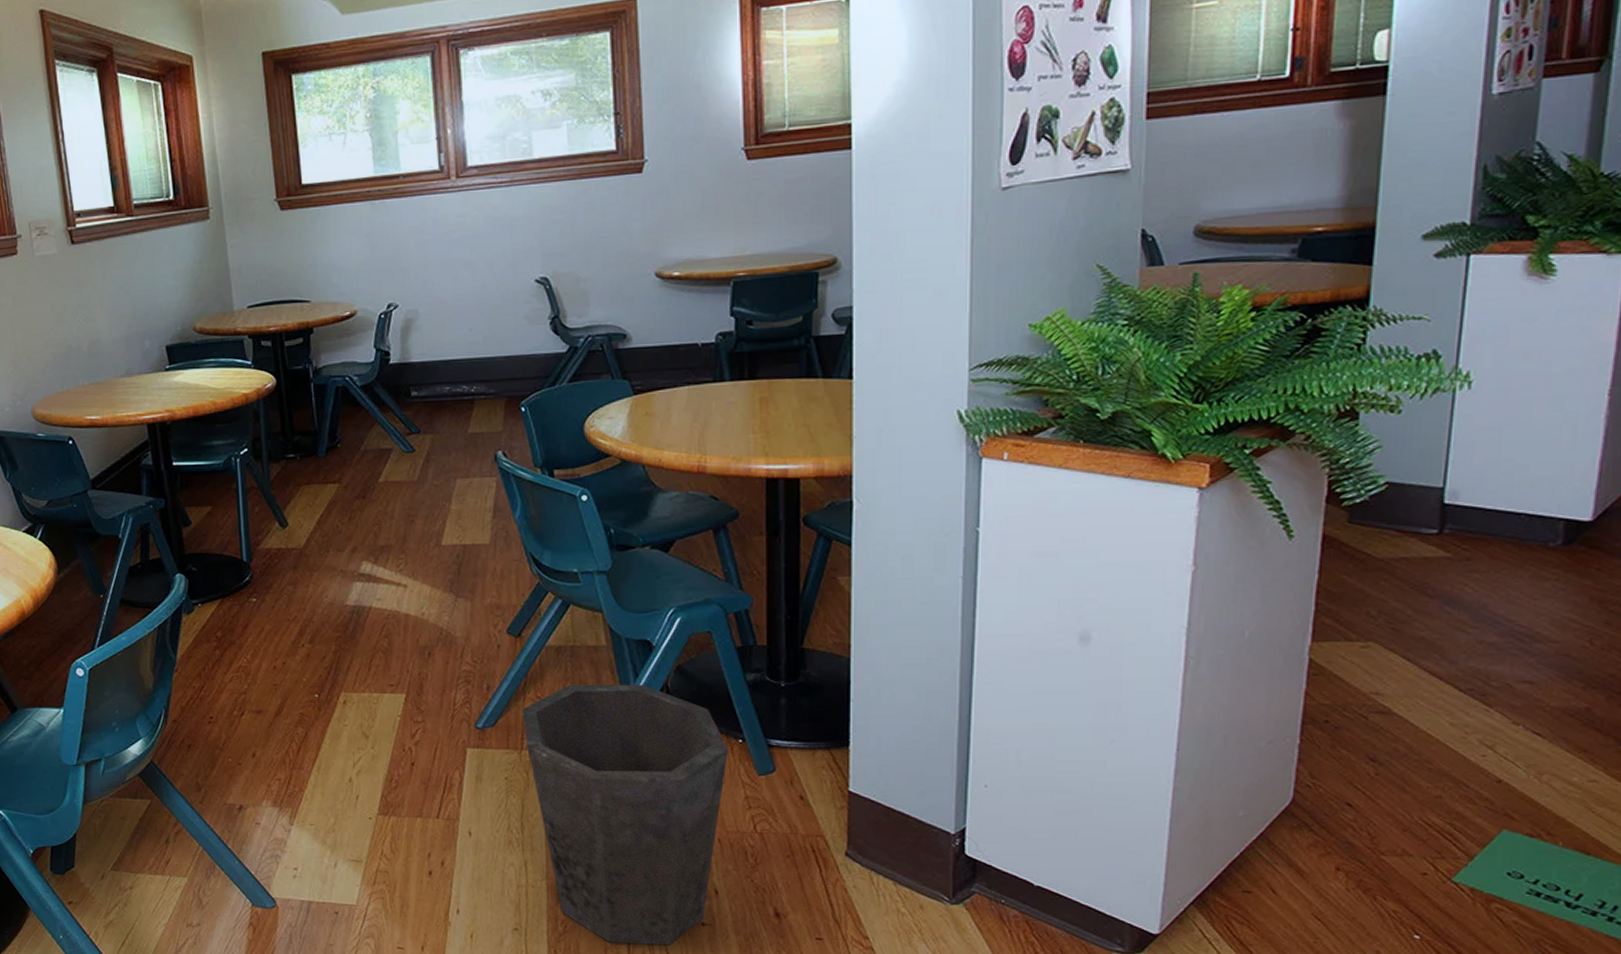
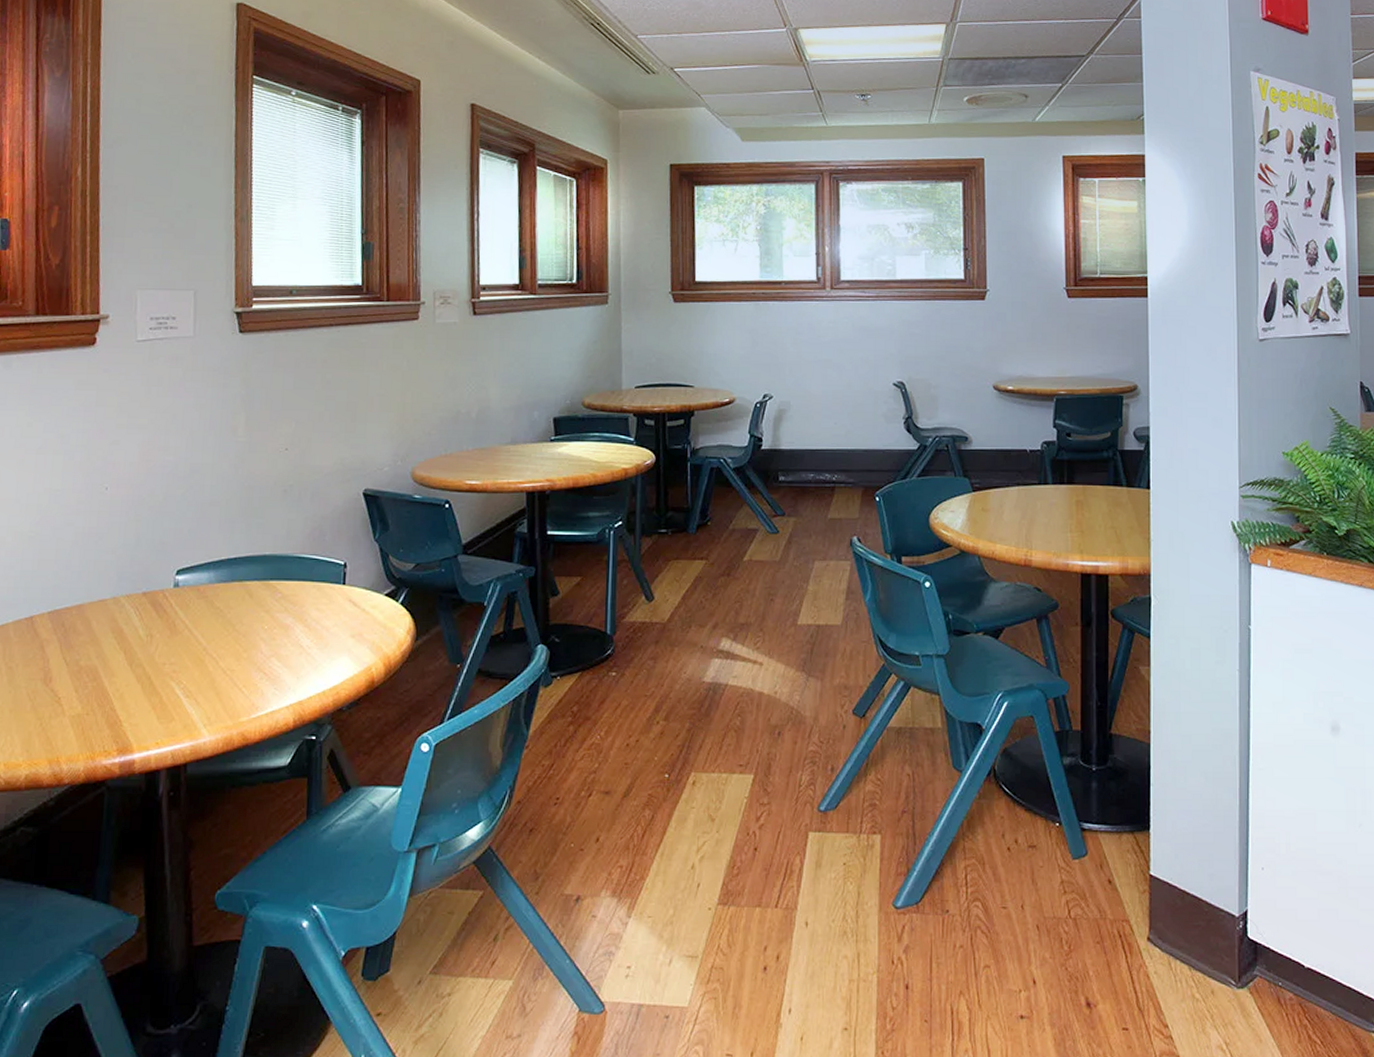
waste bin: present [521,684,728,946] -> none [862,766,1047,1042]

